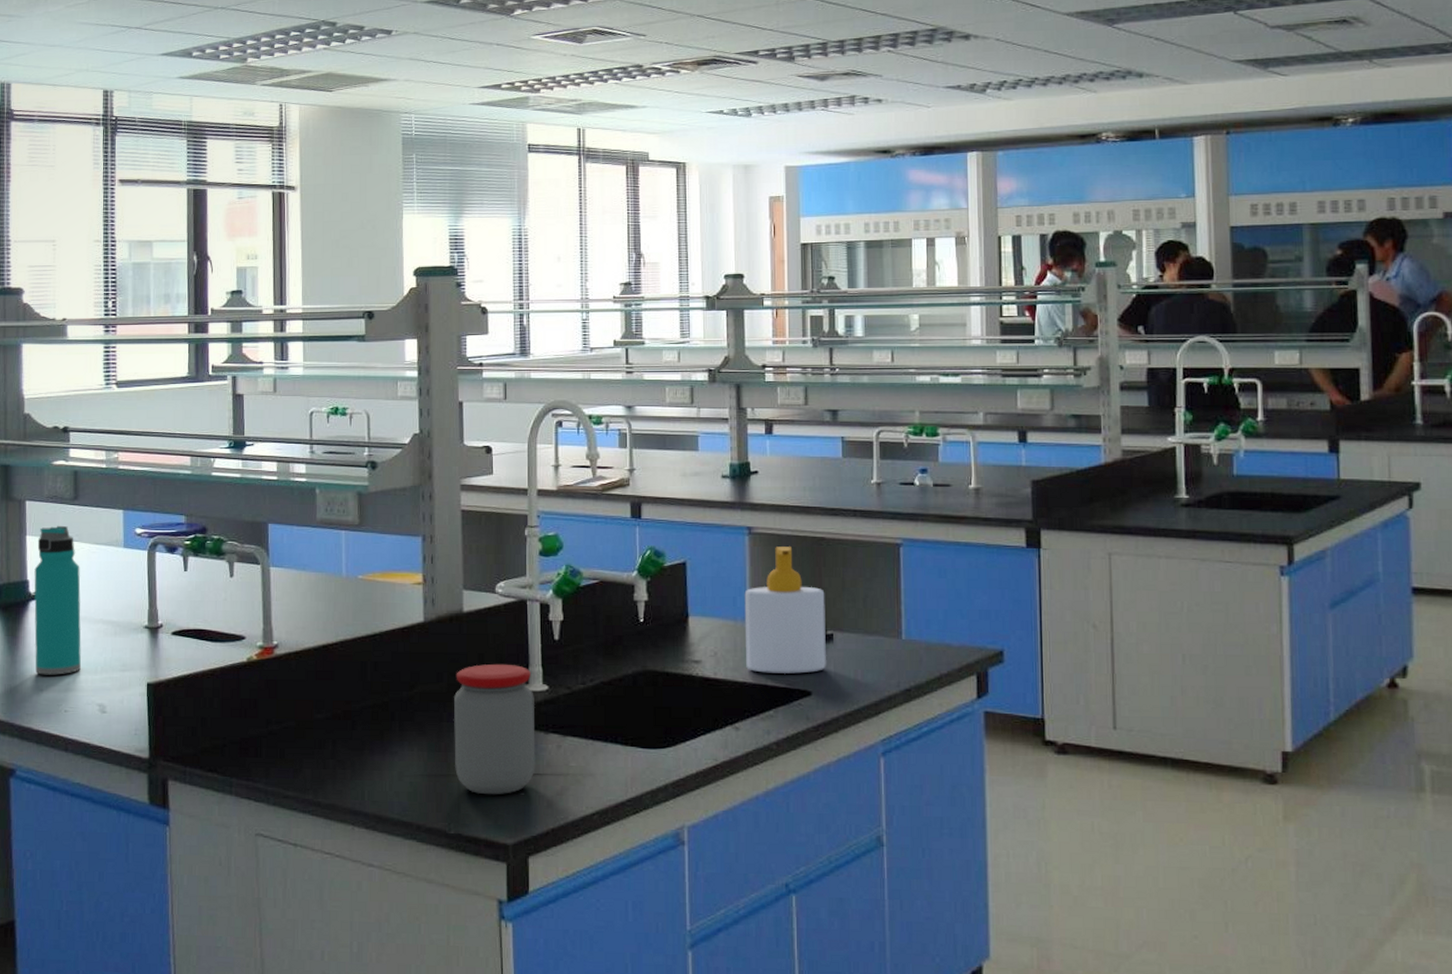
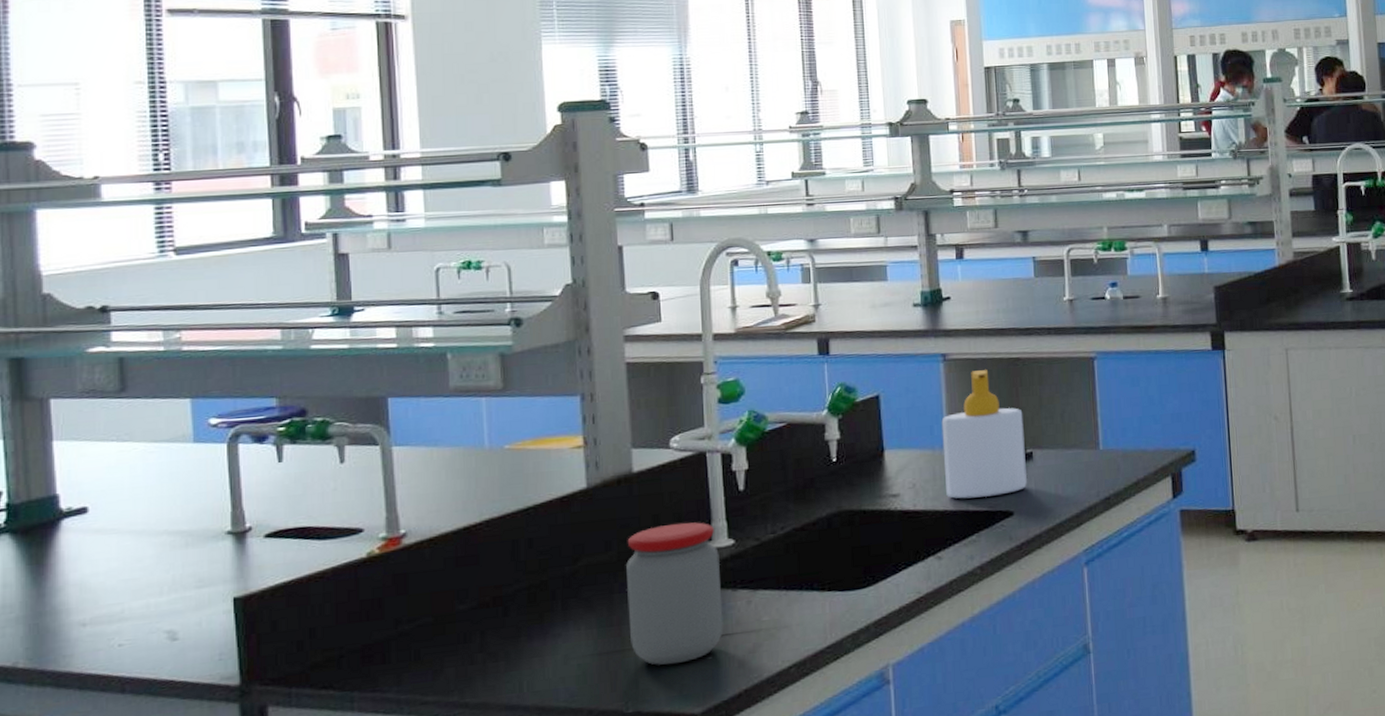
water bottle: present [34,525,82,675] -> none [66,424,141,607]

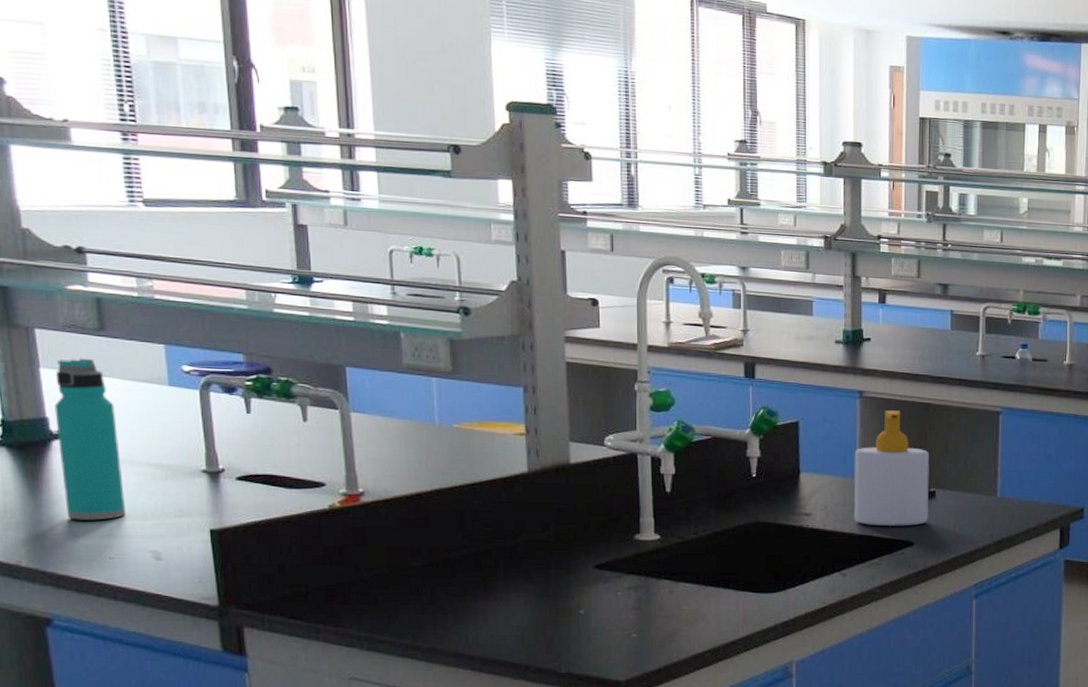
water bottle: none [66,424,141,607] -> present [54,358,127,521]
jar: present [626,522,723,666] -> none [562,514,647,637]

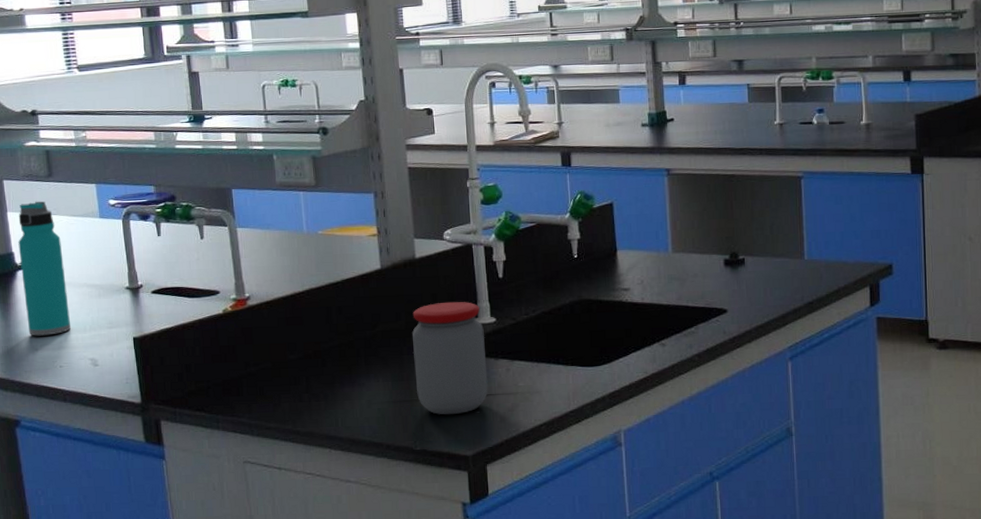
jar: none [562,514,647,637] -> present [412,301,488,415]
soap bottle: present [853,410,930,526] -> none [665,184,739,296]

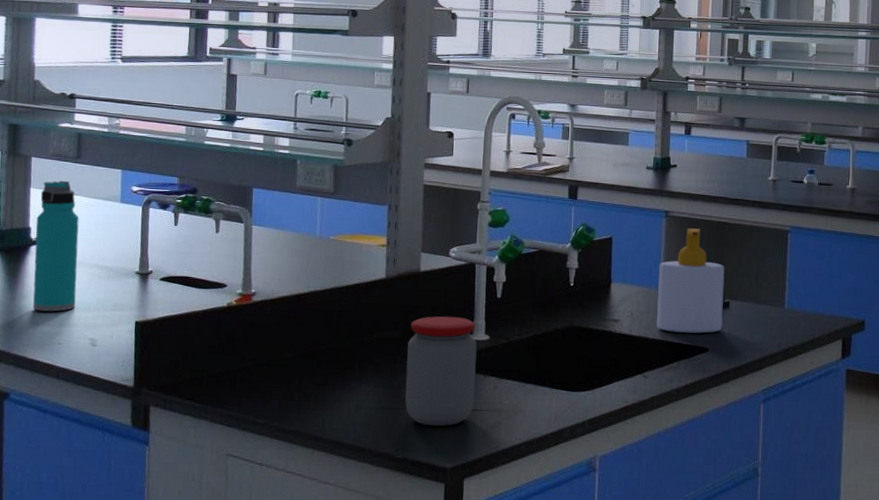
soap bottle: none [665,184,739,296] -> present [656,228,725,334]

